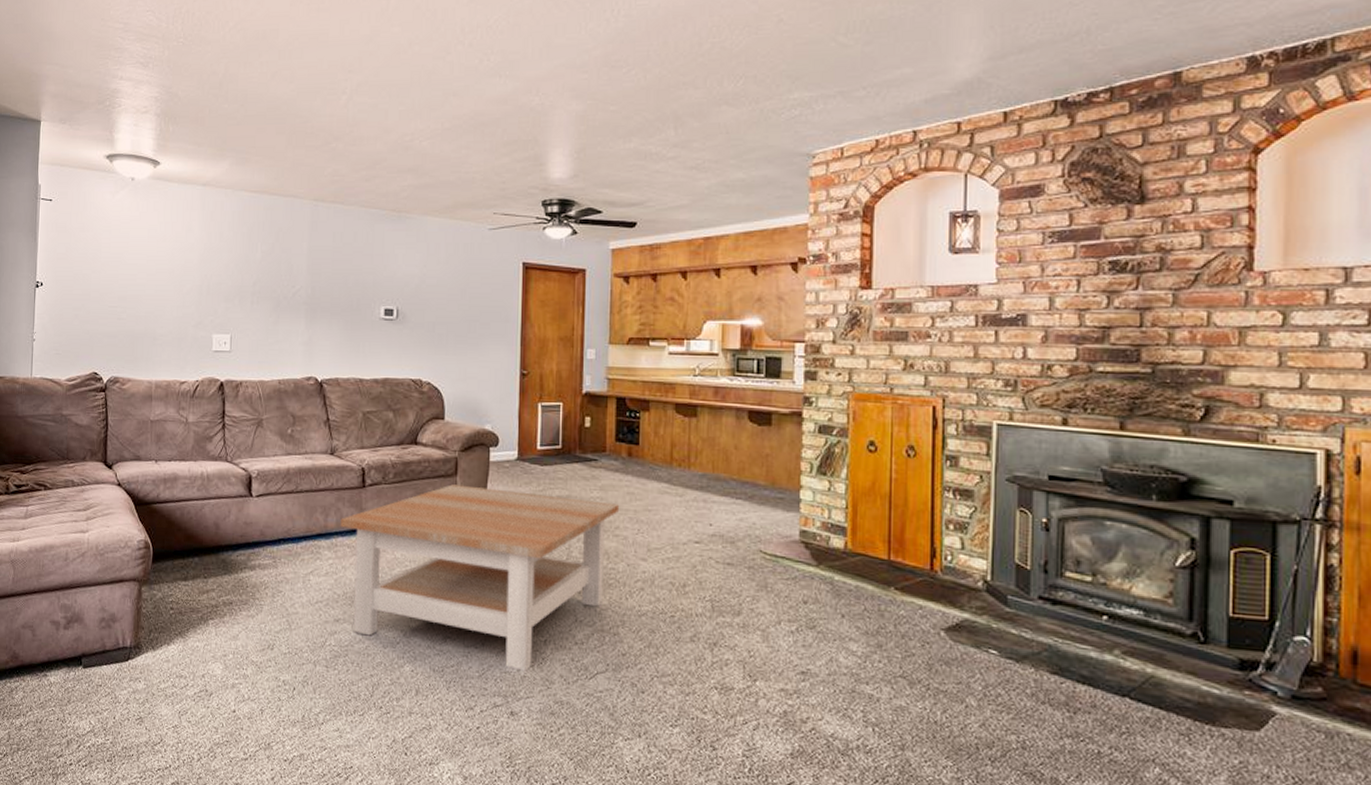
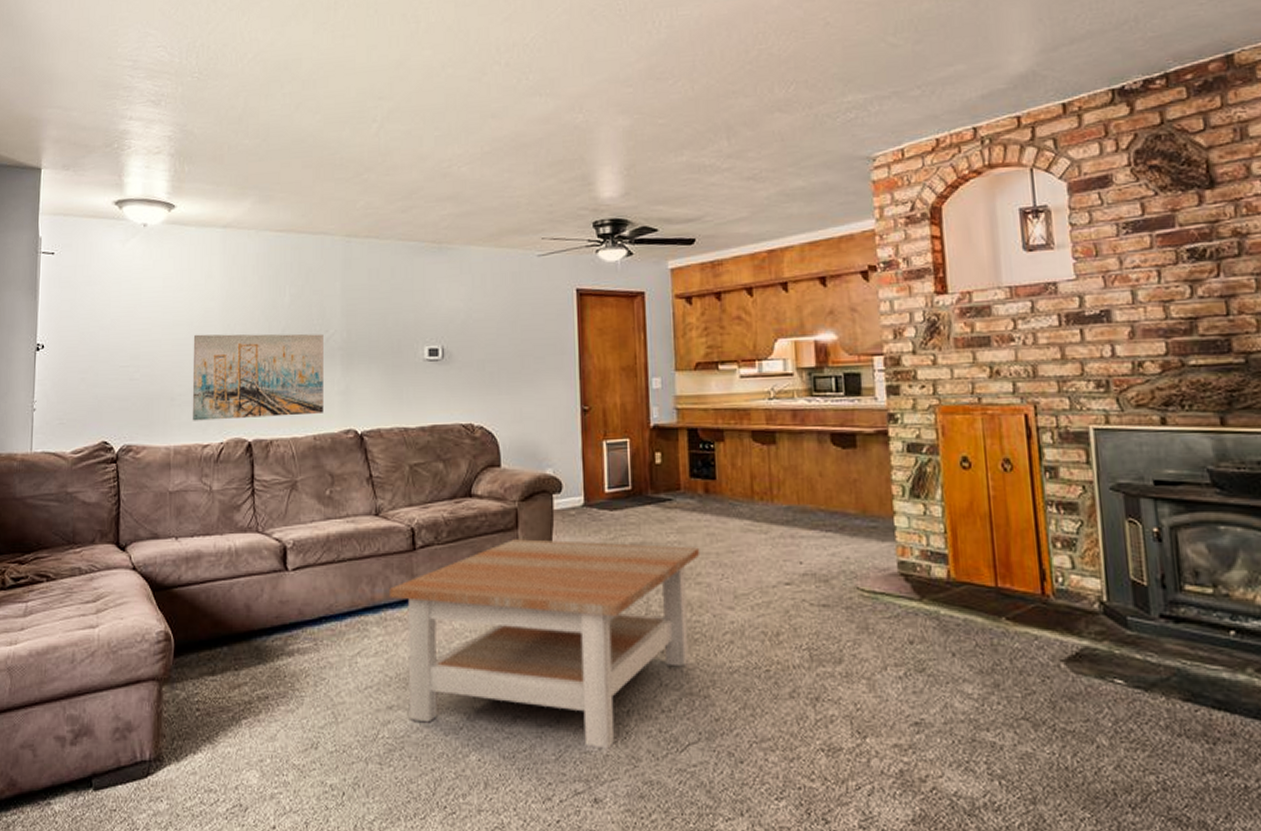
wall art: none [171,282,290,361] -> present [192,333,324,421]

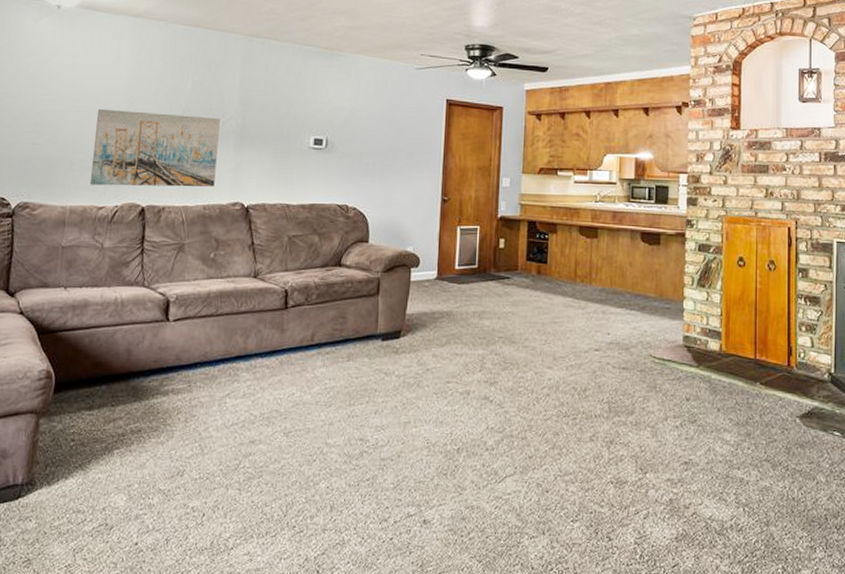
coffee table: present [389,539,701,749] -> none [260,304,529,480]

